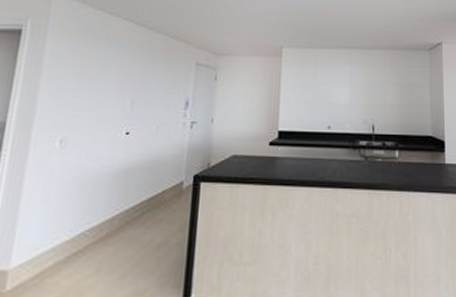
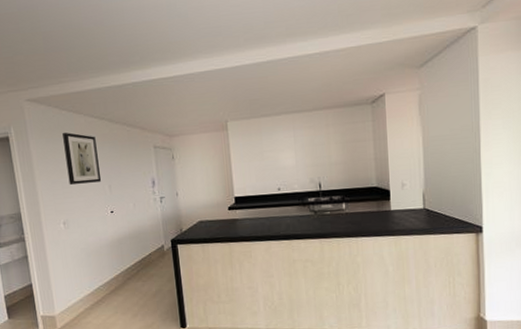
wall art: none [82,33,130,96] -> present [63,132,102,185]

